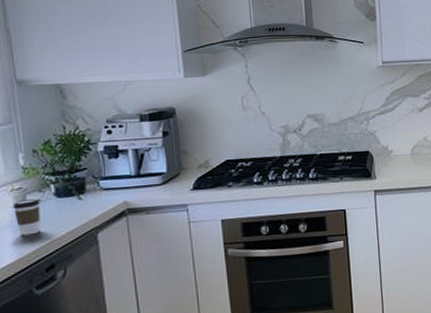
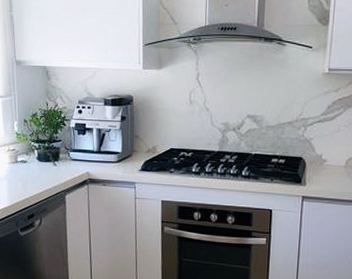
coffee cup: present [12,197,41,236] -> none [8,158,27,188]

